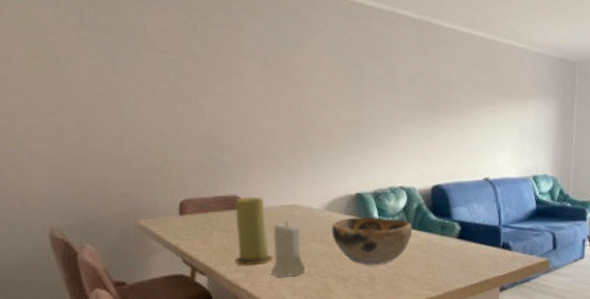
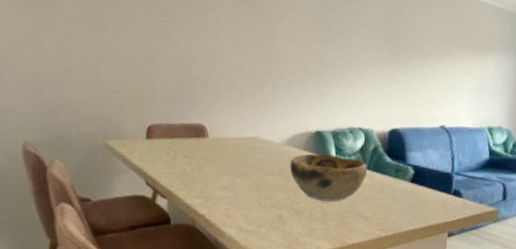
candle: present [234,196,273,265] -> none [194,126,232,192]
candle: present [271,221,306,278] -> none [229,153,262,207]

